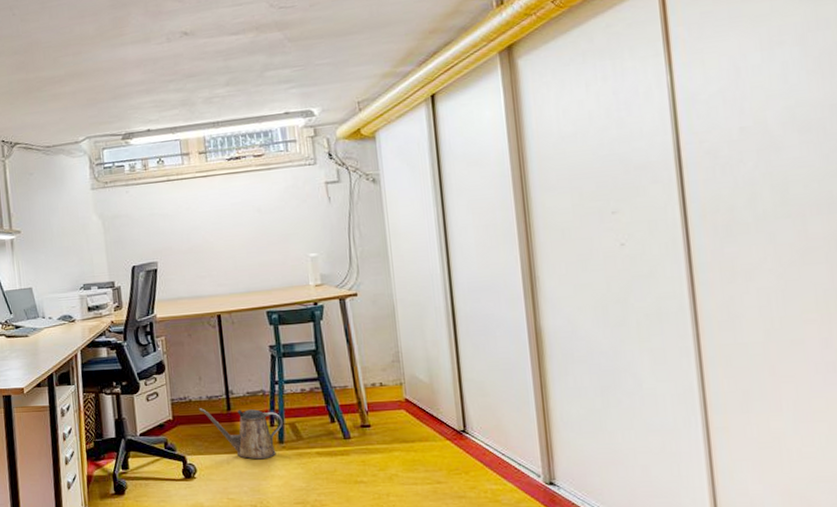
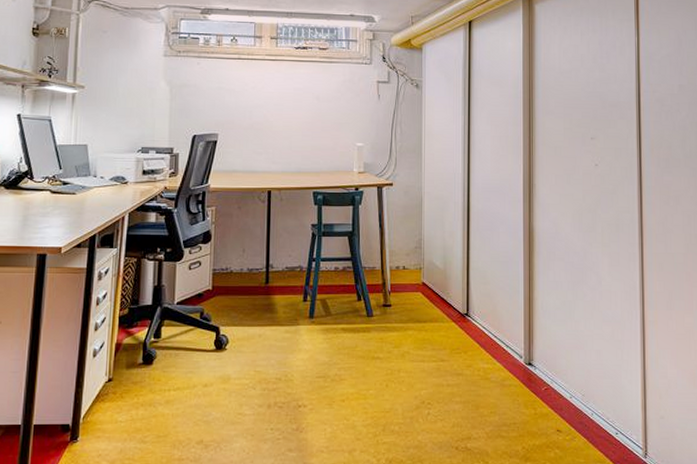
watering can: present [199,408,283,460] -> none [239,280,315,333]

